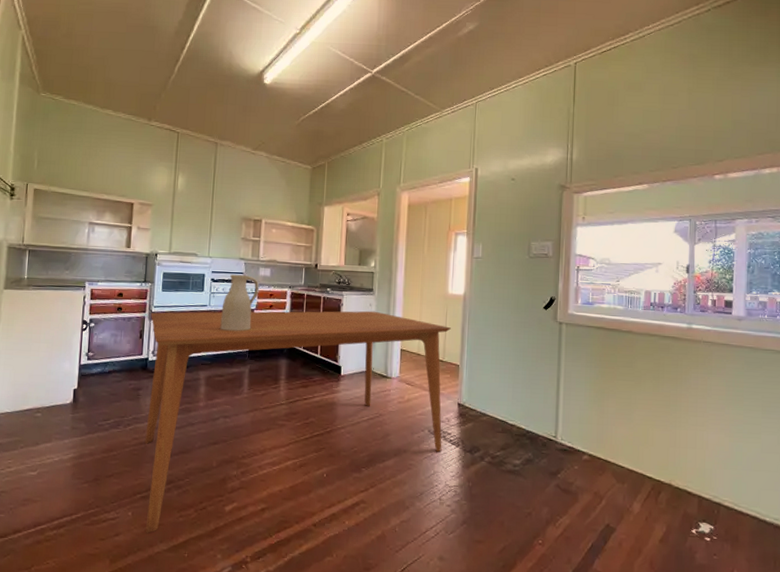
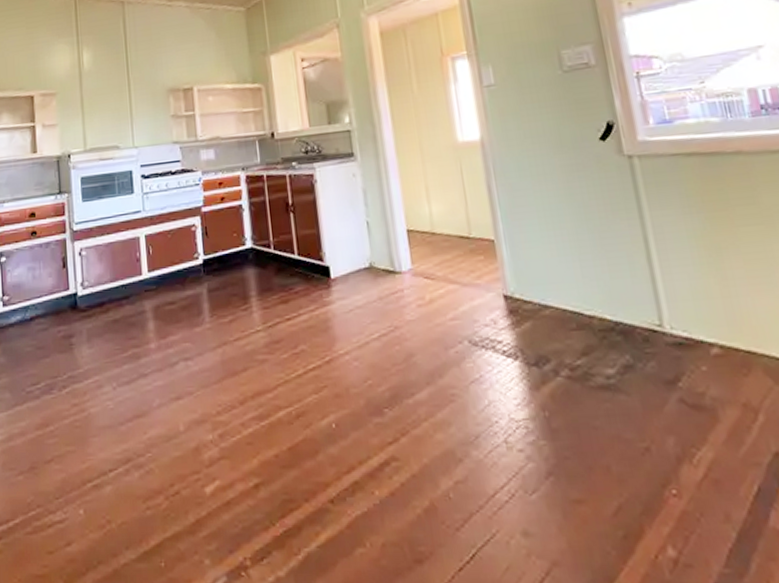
dining table: present [145,311,451,533] -> none [73,182,494,538]
ceramic pitcher: present [220,274,259,332] -> none [159,162,204,242]

